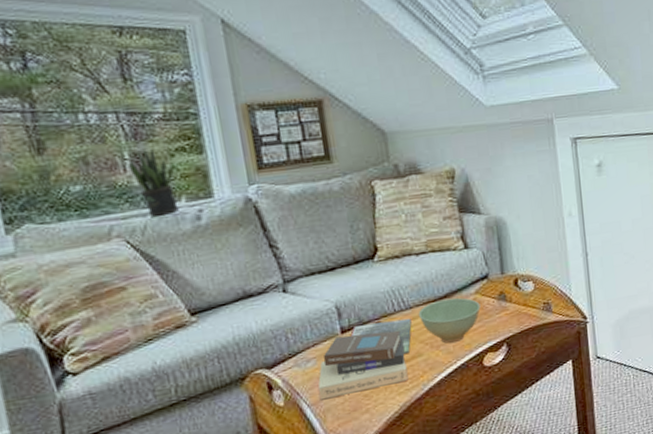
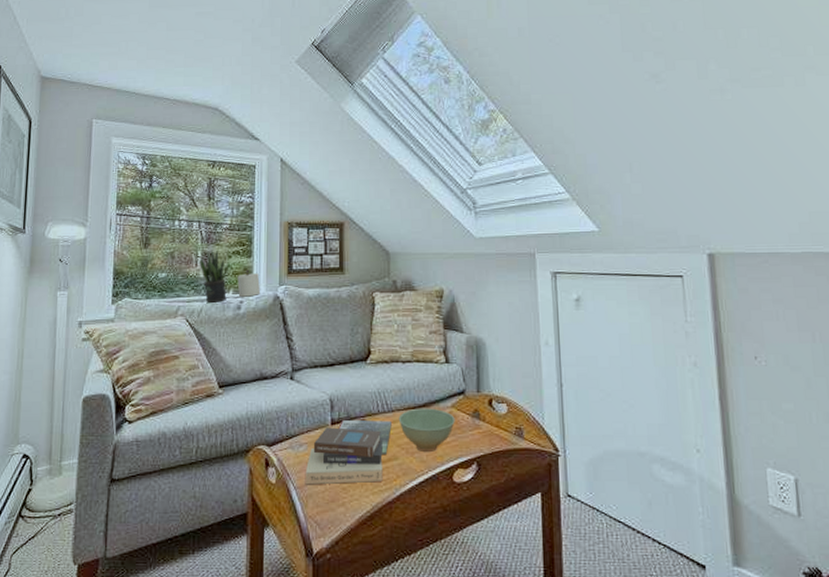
candle: none [188,169,226,205] -> present [237,269,261,297]

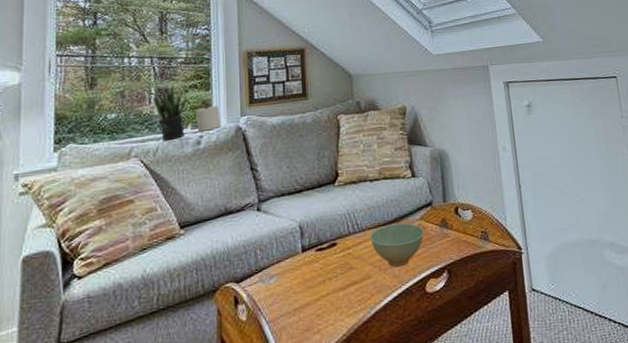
books: present [305,427,384,485] -> none [277,251,357,318]
magazine: present [338,420,392,454] -> none [309,240,363,275]

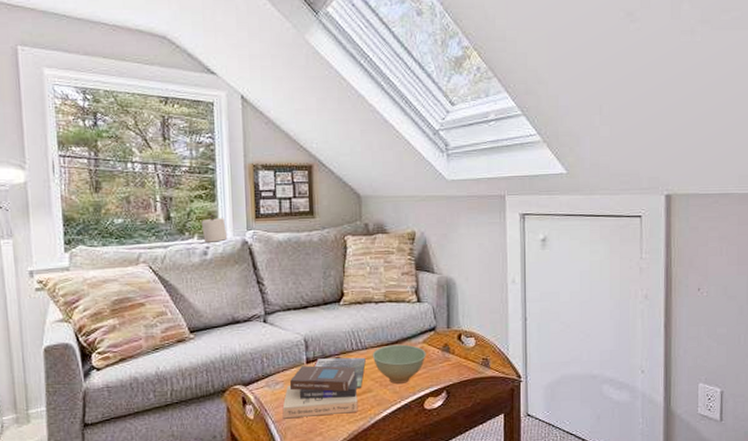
potted plant: present [152,86,185,141] -> none [158,195,191,249]
books: none [277,251,357,318] -> present [282,365,359,419]
magazine: none [309,240,363,275] -> present [313,357,366,388]

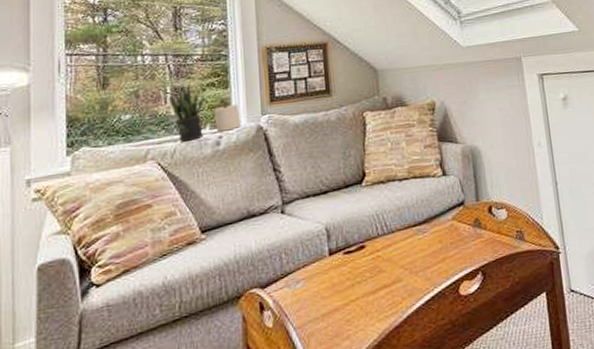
potted plant: none [158,195,191,249] -> present [168,84,203,142]
books: present [282,365,359,419] -> none [304,254,388,323]
magazine: present [313,357,366,388] -> none [337,242,393,278]
bowl: present [372,344,426,385] -> none [399,223,457,270]

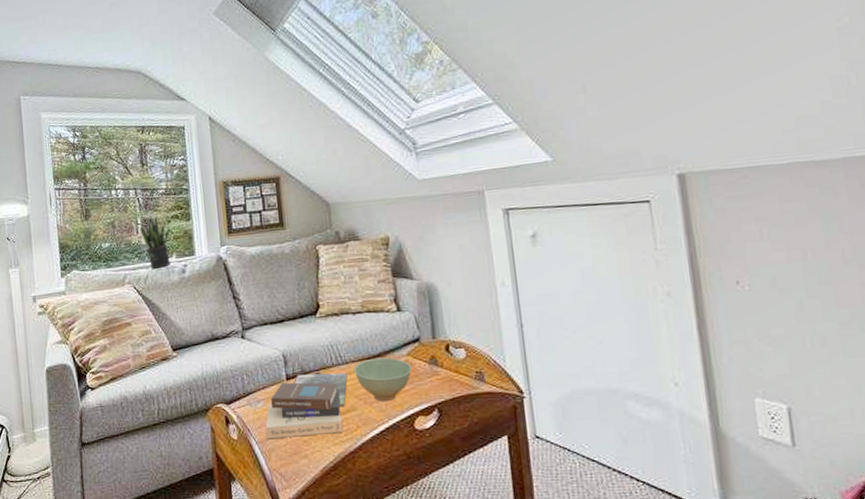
candle: present [214,101,242,132] -> none [178,233,204,261]
books: none [304,254,388,323] -> present [265,382,343,440]
magazine: none [337,242,393,278] -> present [294,372,348,406]
bowl: none [399,223,457,270] -> present [353,357,412,402]

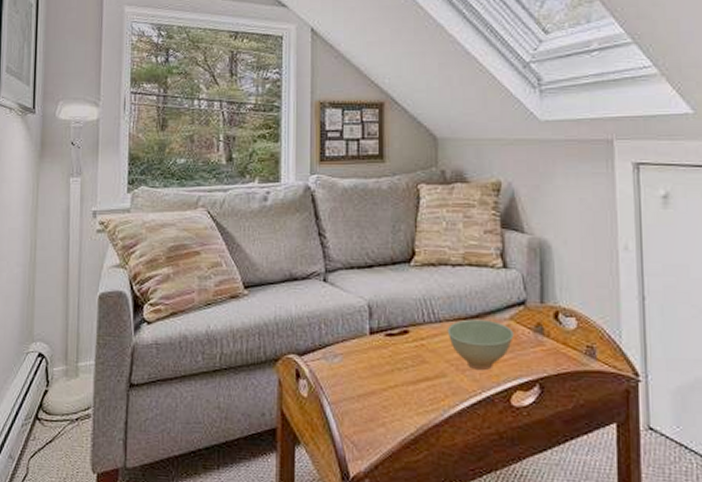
potted plant: present [139,216,171,269] -> none [220,134,252,193]
books: present [265,382,343,440] -> none [340,337,430,402]
magazine: present [294,372,348,406] -> none [378,330,439,370]

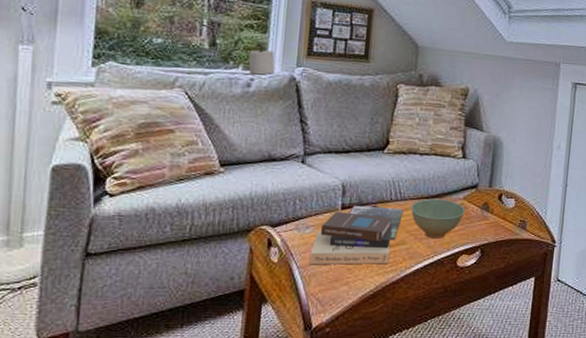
candle: none [263,156,290,187] -> present [248,46,275,75]
books: none [340,337,430,402] -> present [309,211,394,265]
magazine: none [378,330,439,370] -> present [348,206,403,239]

